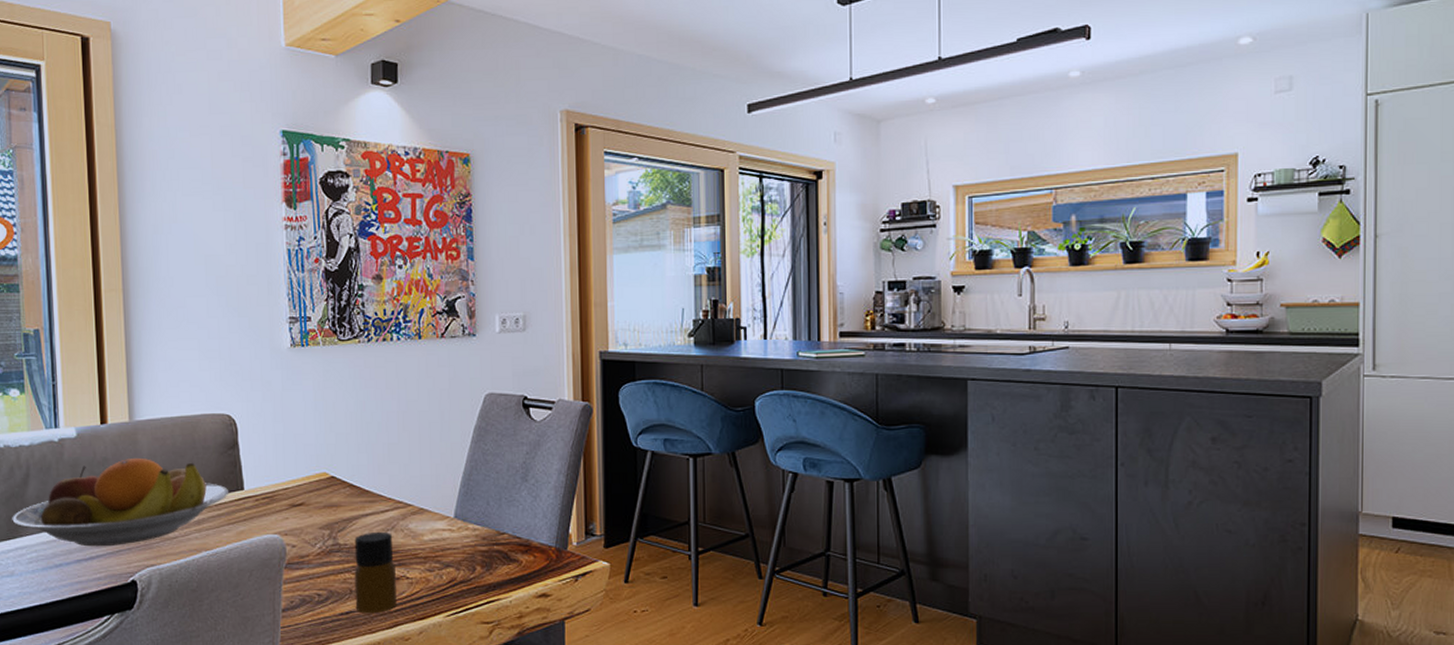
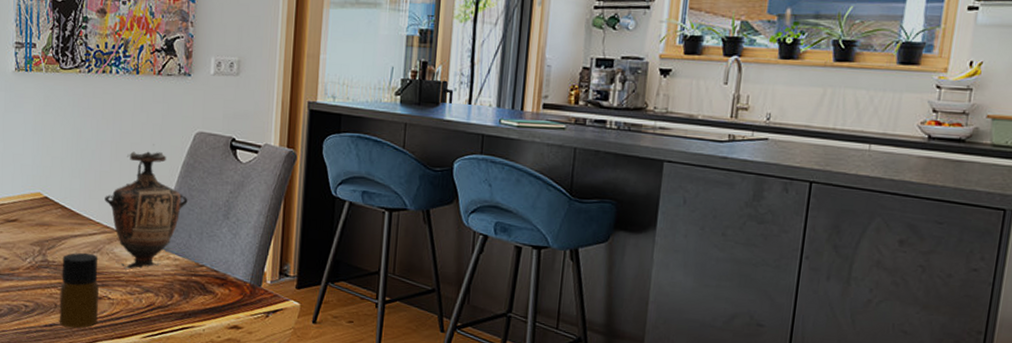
vase: none [395,410,483,547] -> present [105,144,188,271]

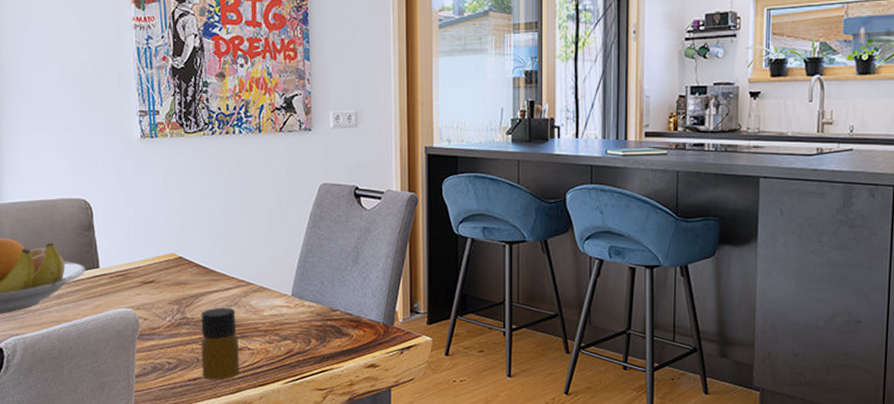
vase: present [105,144,188,271] -> none [237,198,318,321]

